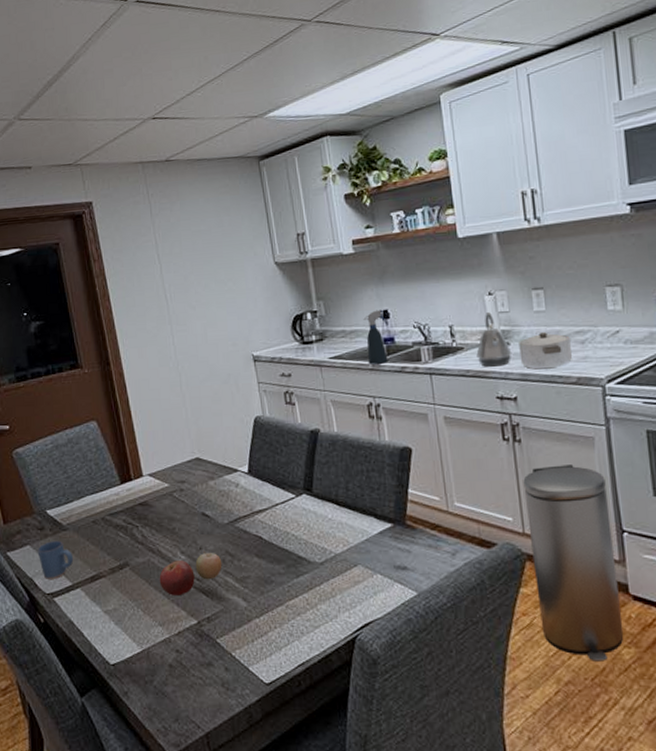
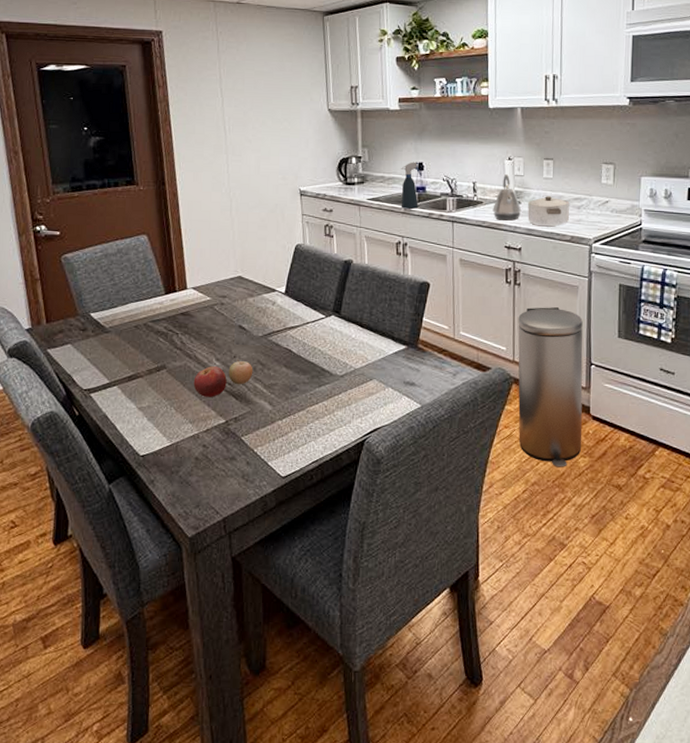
mug: present [37,540,74,579] -> none [78,341,113,376]

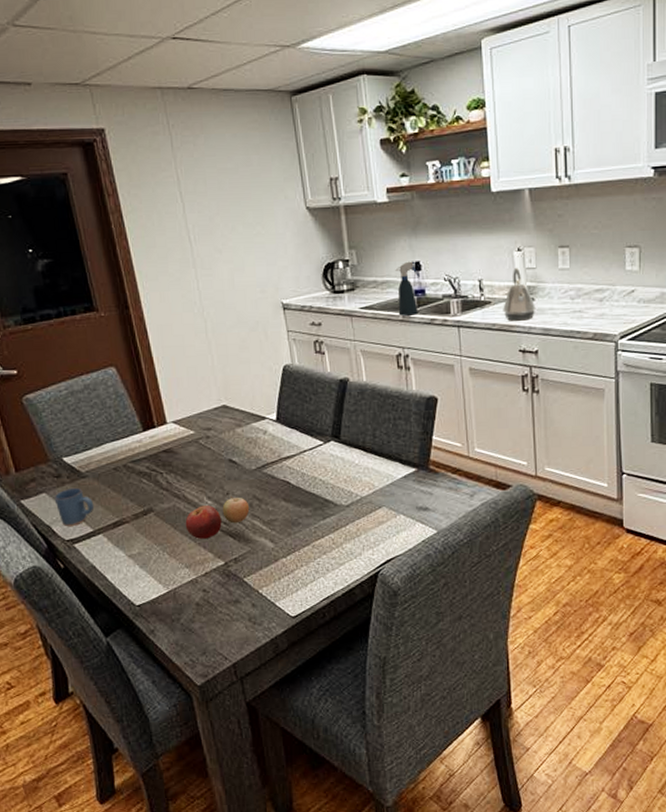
mug: none [78,341,113,376] -> present [54,487,95,526]
pedal bin: present [518,307,583,467] -> none [539,414,616,586]
cooking pot: present [527,196,569,227] -> none [543,289,590,325]

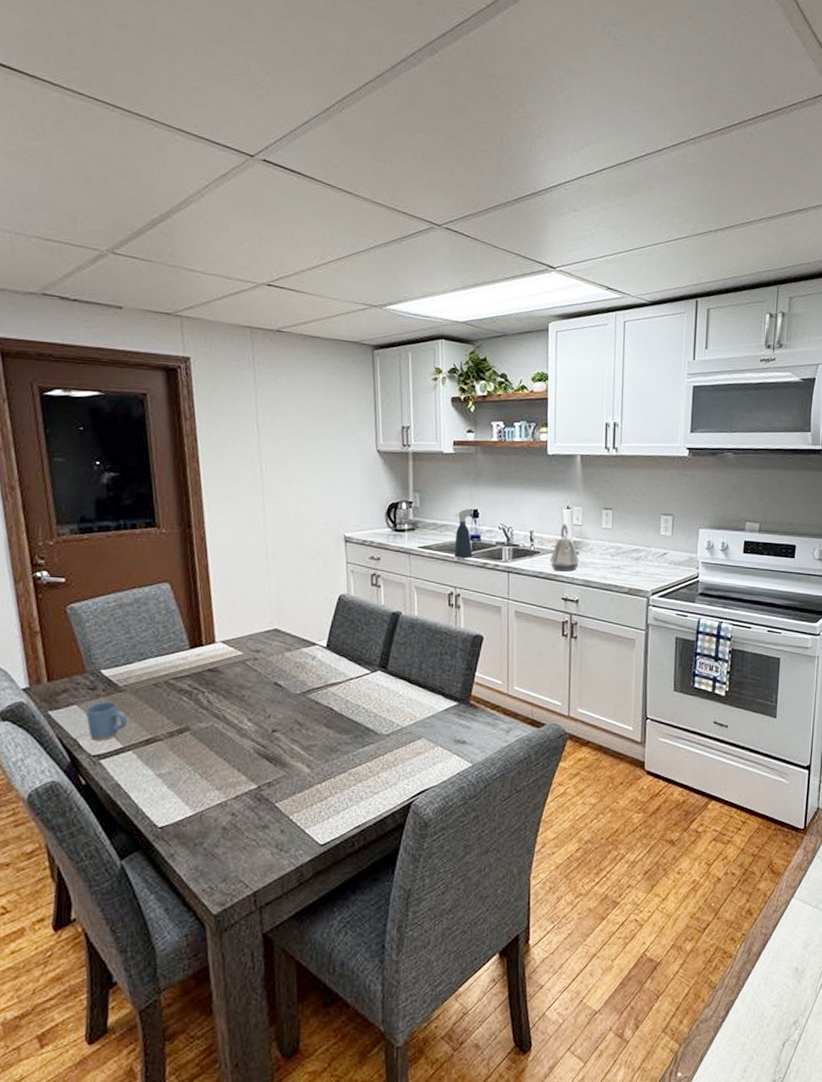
fruit: present [185,505,222,539] -> none [221,727,260,761]
fruit: present [222,496,250,524] -> none [261,719,290,747]

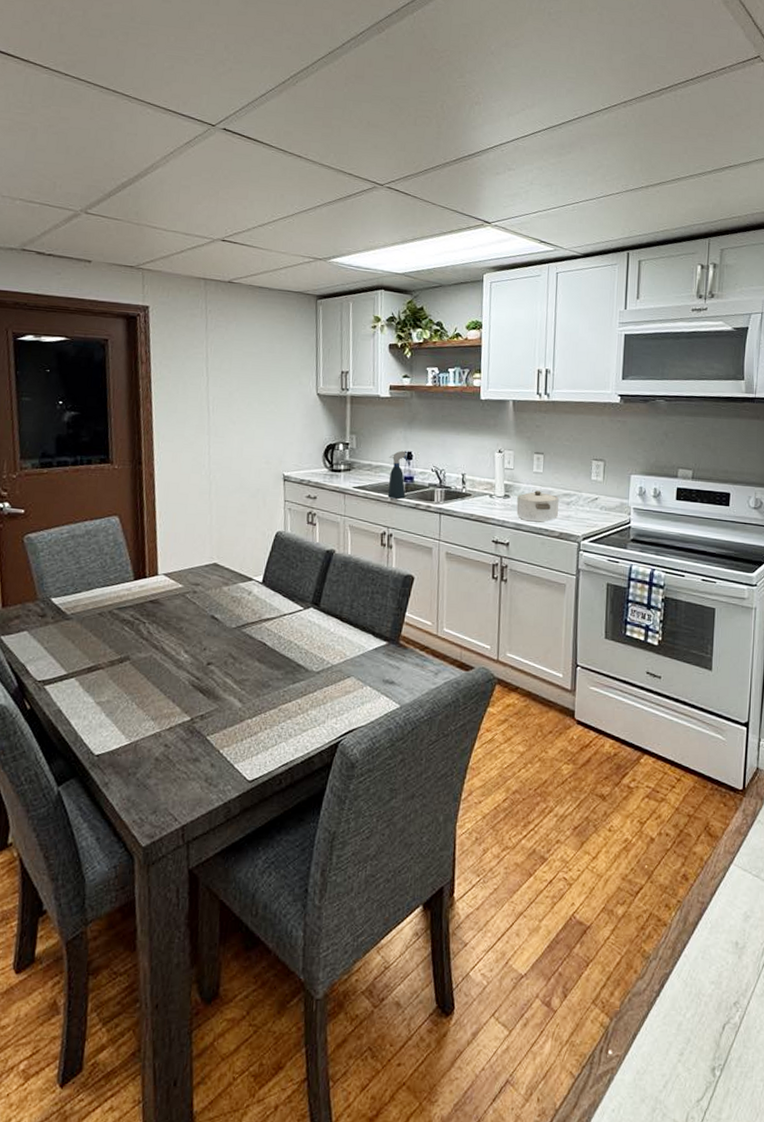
mug: present [85,701,128,741] -> none [34,628,73,667]
kettle: present [550,523,580,572] -> none [481,466,511,515]
cooking pot: none [585,547,628,579] -> present [516,491,559,523]

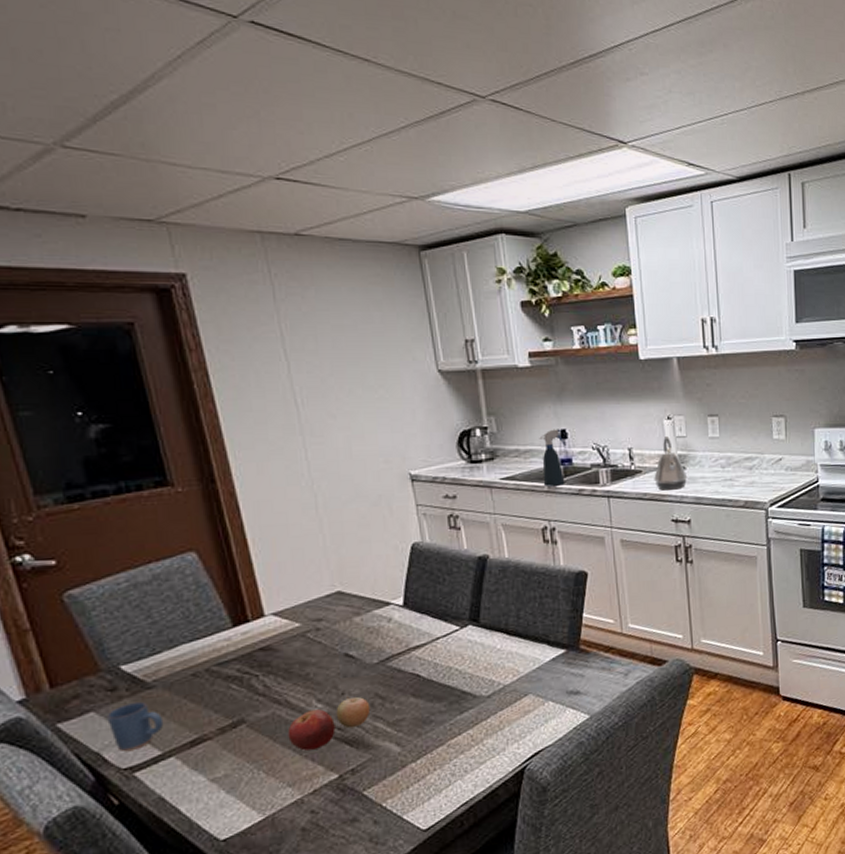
mug: none [34,628,73,667] -> present [106,701,164,751]
fruit: none [158,659,195,692] -> present [287,709,336,751]
fruit: none [196,651,224,680] -> present [336,696,371,729]
kettle: none [481,466,511,515] -> present [654,435,688,490]
cooking pot: present [516,491,559,523] -> none [694,458,741,494]

